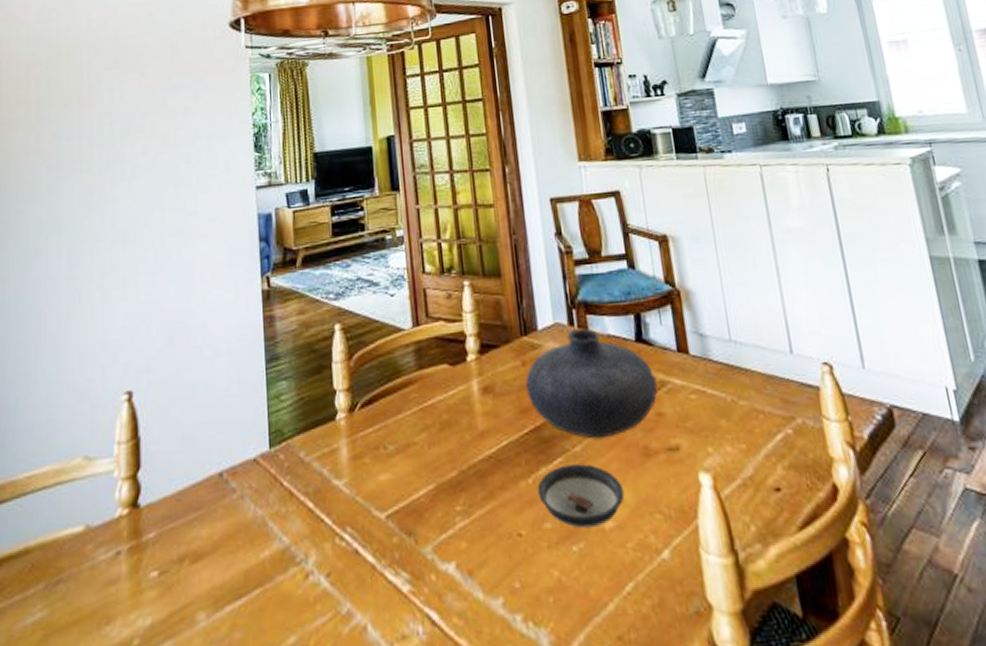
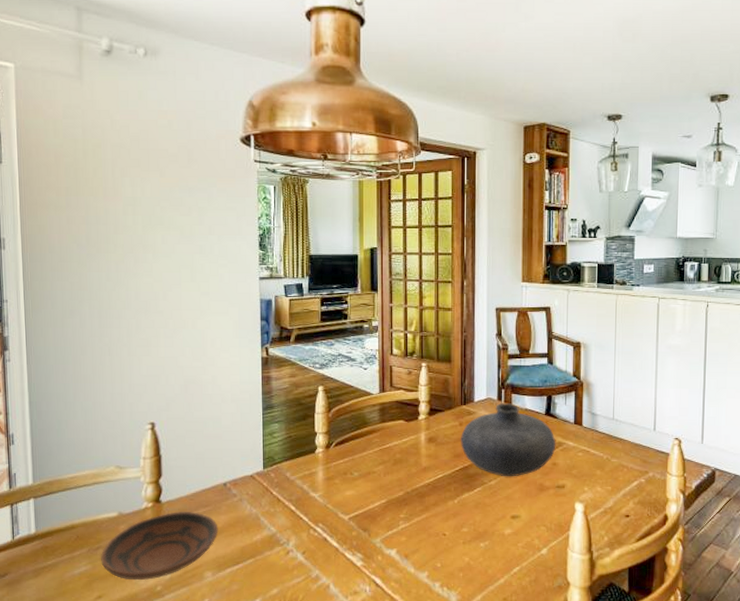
bowl: none [61,519,214,630] -> present [101,512,219,580]
saucer: present [537,464,625,529] -> none [460,493,521,533]

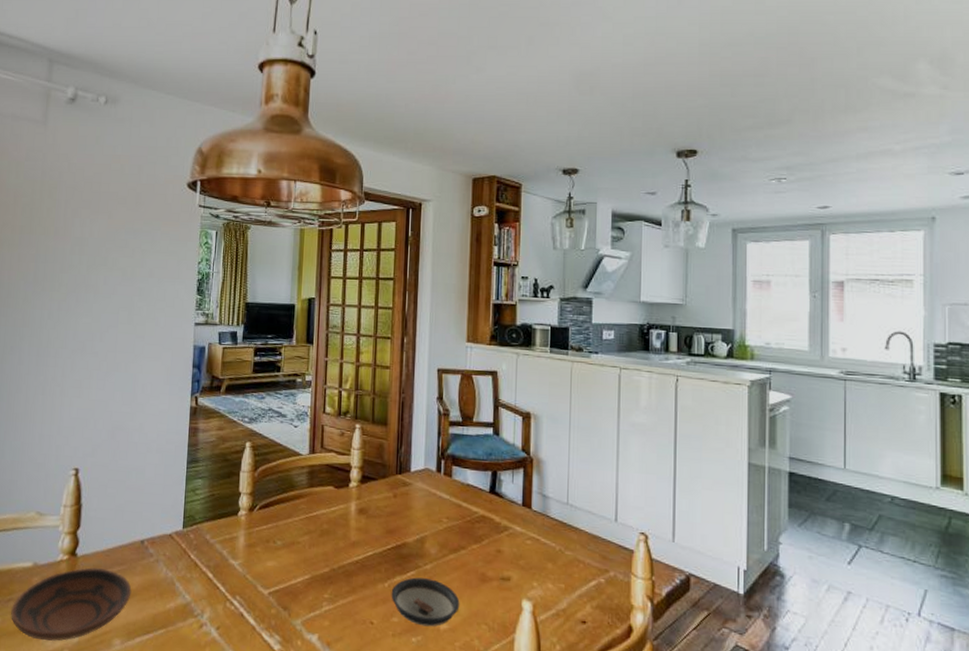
vase: present [460,402,556,477] -> none [393,475,501,562]
saucer: none [460,493,521,533] -> present [391,577,460,627]

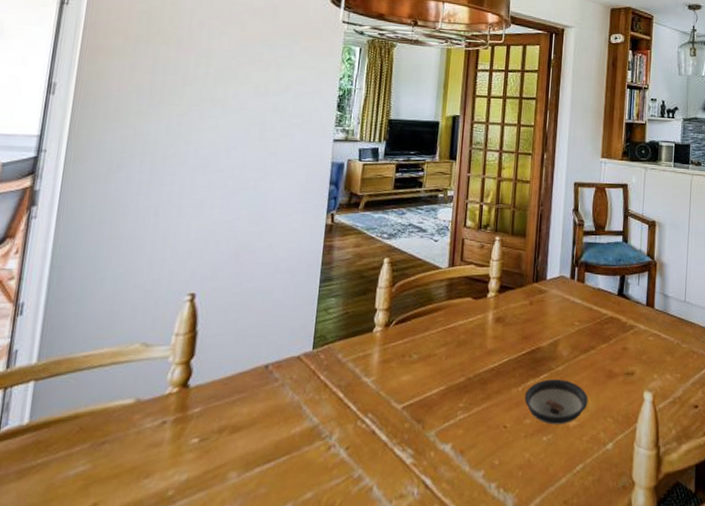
bowl: present [11,567,132,641] -> none [104,398,252,482]

